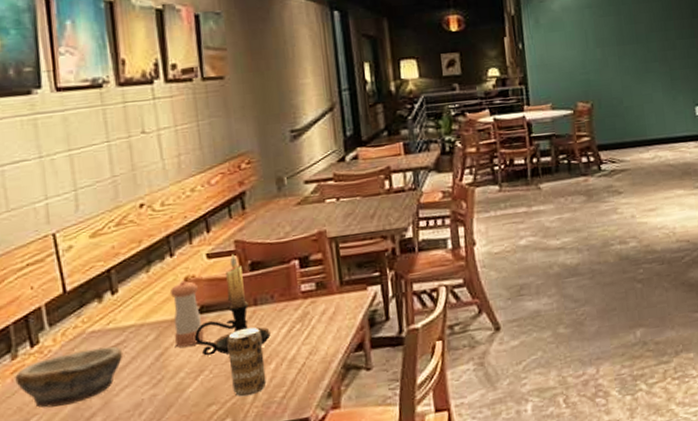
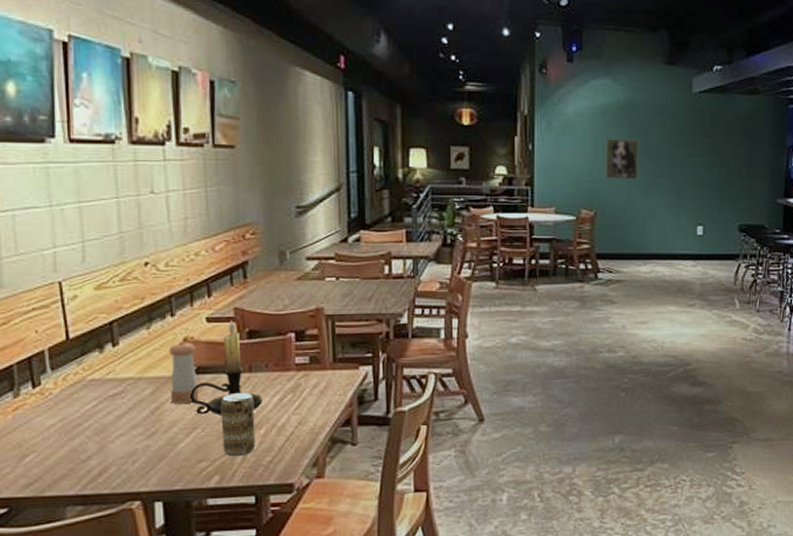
bowl: present [15,346,123,408] -> none [16,395,121,447]
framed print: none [595,28,631,70] -> present [605,138,639,179]

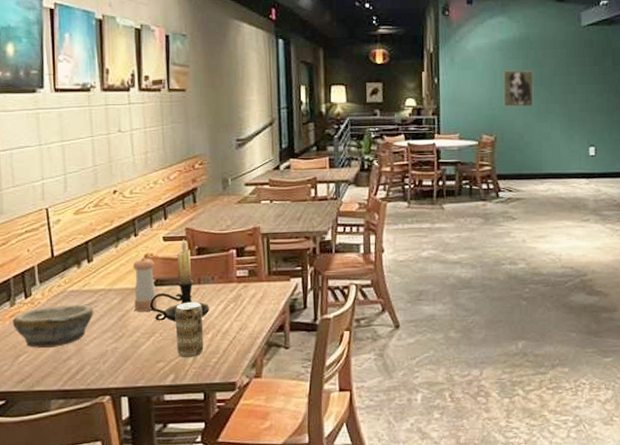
bowl: none [16,395,121,447] -> present [12,304,94,349]

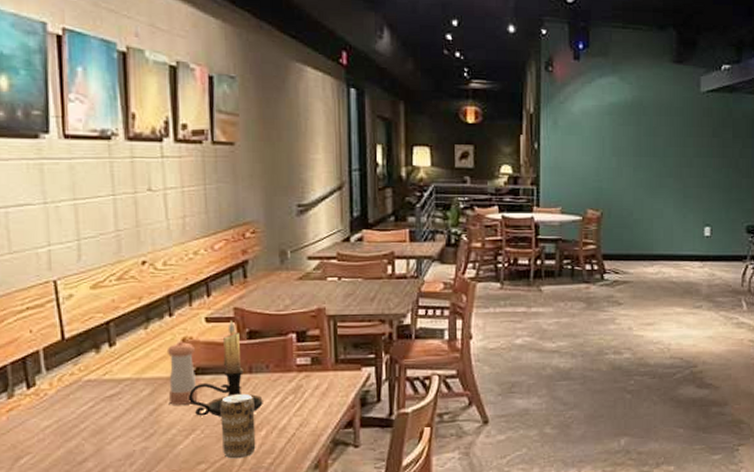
bowl: present [12,304,94,349] -> none [10,396,118,449]
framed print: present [503,70,534,107] -> none [611,138,646,179]

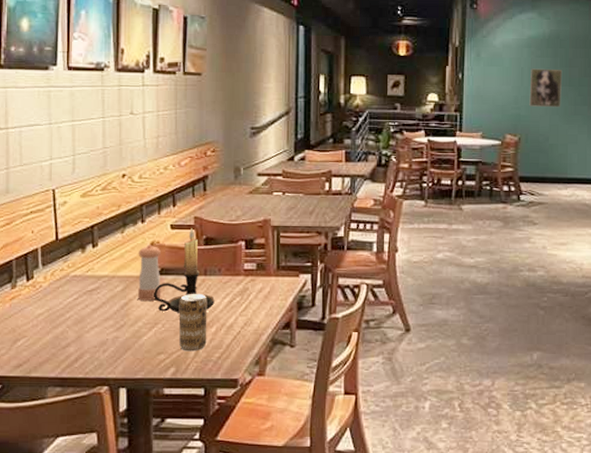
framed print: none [611,138,646,179] -> present [529,68,562,107]

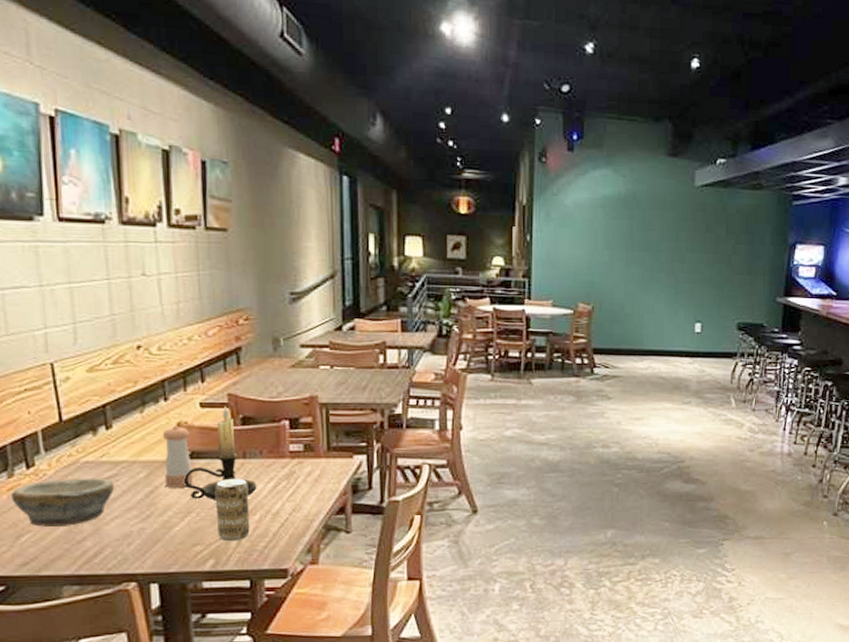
bowl: none [12,290,96,334] -> present [11,478,115,528]
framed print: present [529,68,562,107] -> none [603,231,638,274]

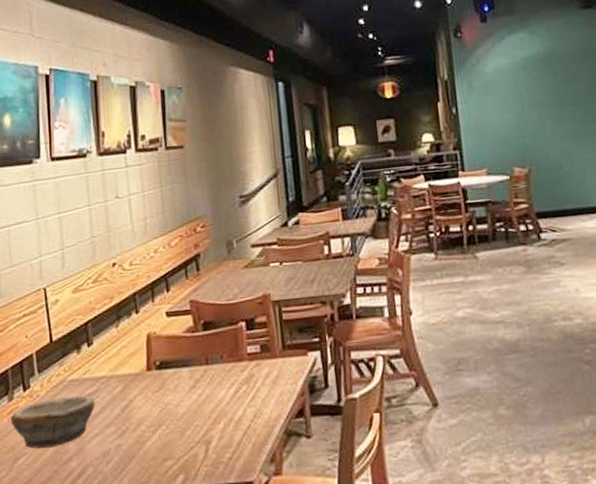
pepper shaker: present [162,425,193,488] -> none [134,336,162,401]
candle holder: present [183,407,257,500] -> none [153,313,220,411]
beverage can: present [215,478,250,542] -> none [182,385,216,455]

